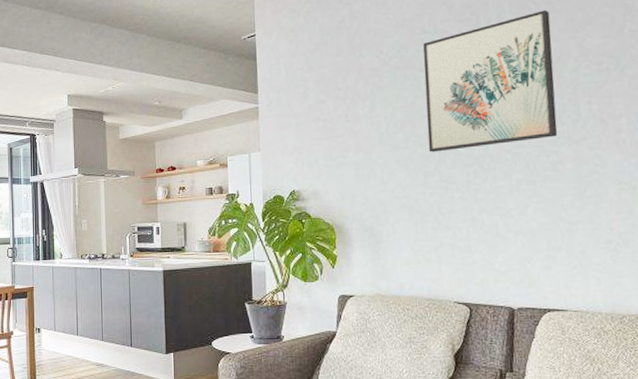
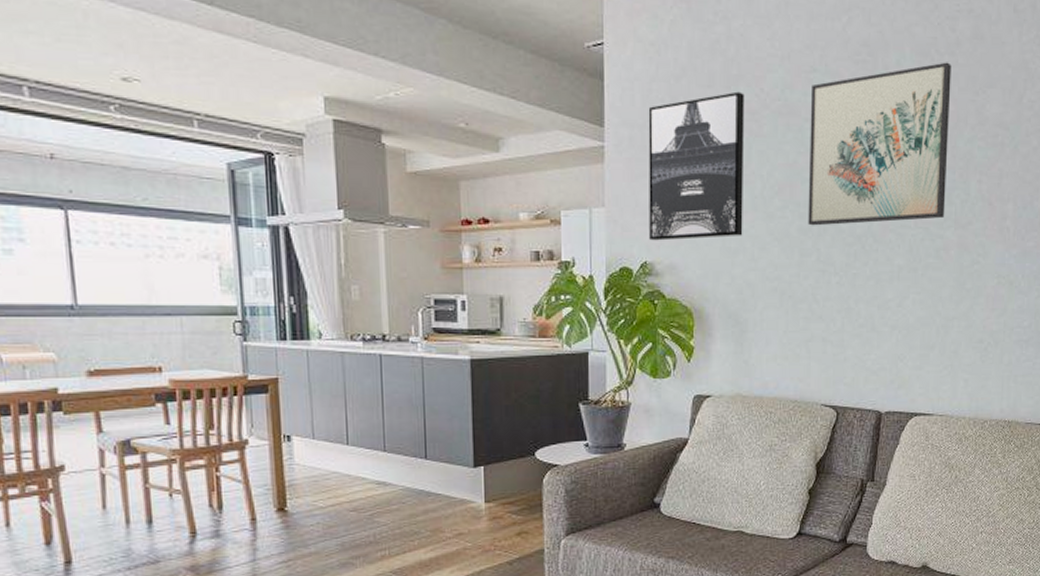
wall art: none [291,55,373,174] -> present [648,91,745,241]

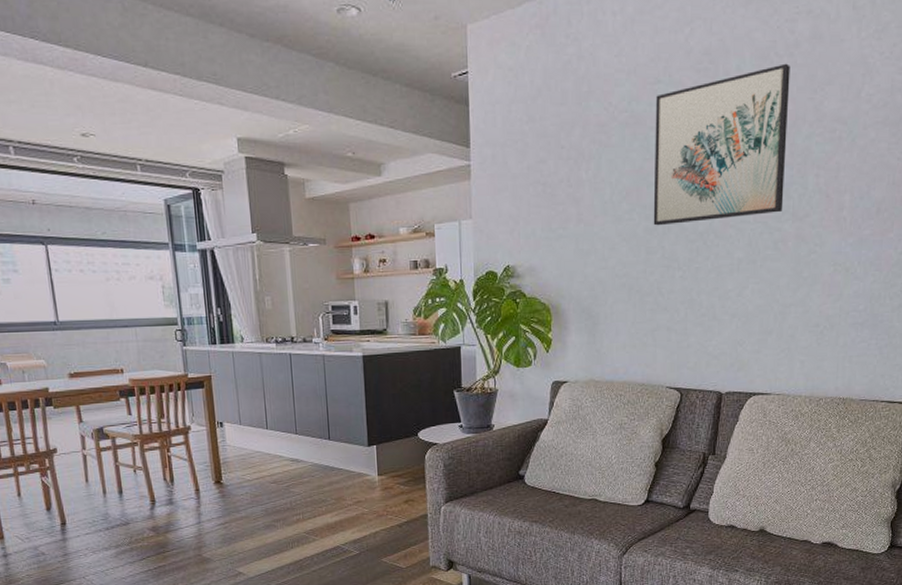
wall art: present [648,91,745,241] -> none [508,107,595,247]

